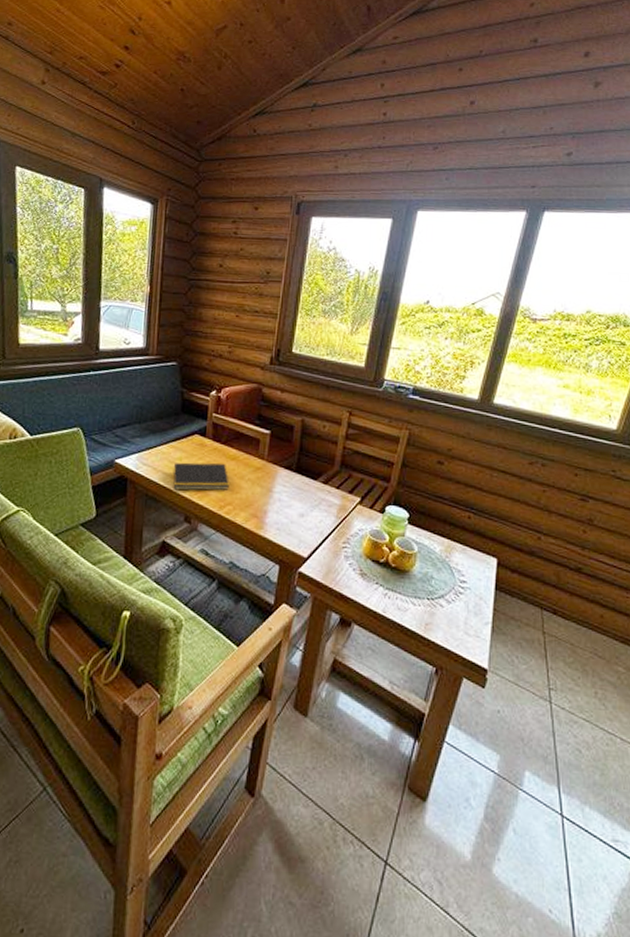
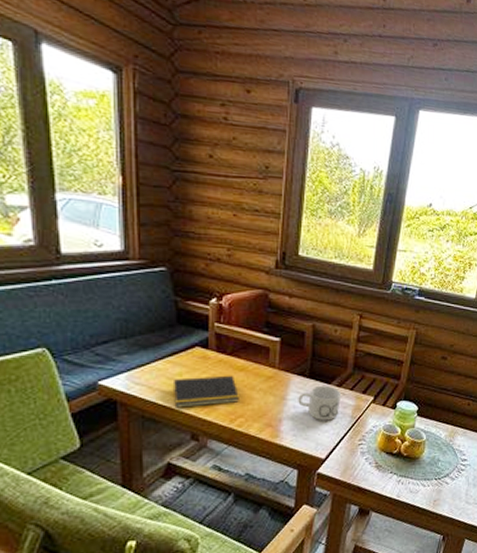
mug: none [283,480,326,518] -> present [298,385,341,421]

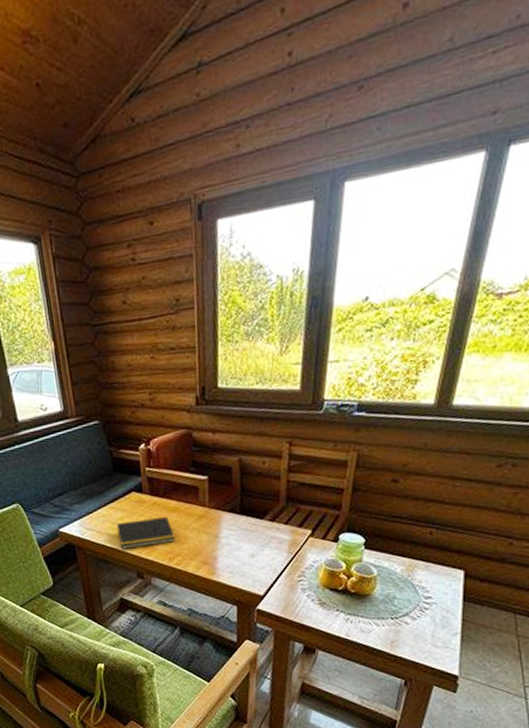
mug: present [298,385,341,421] -> none [231,520,275,558]

